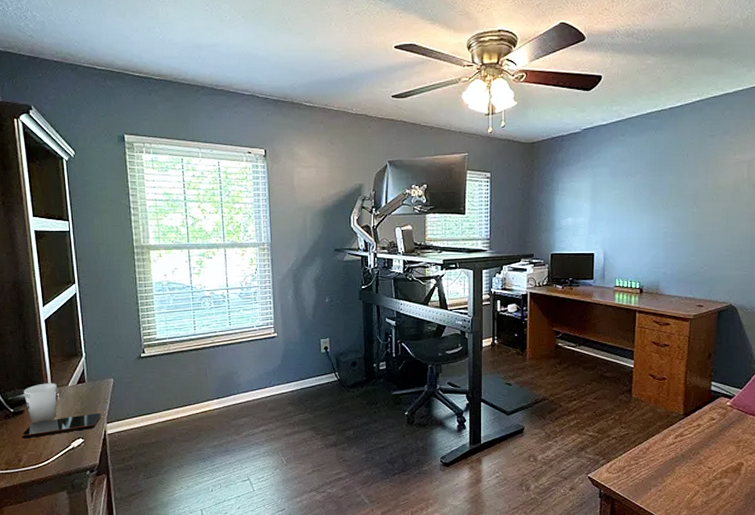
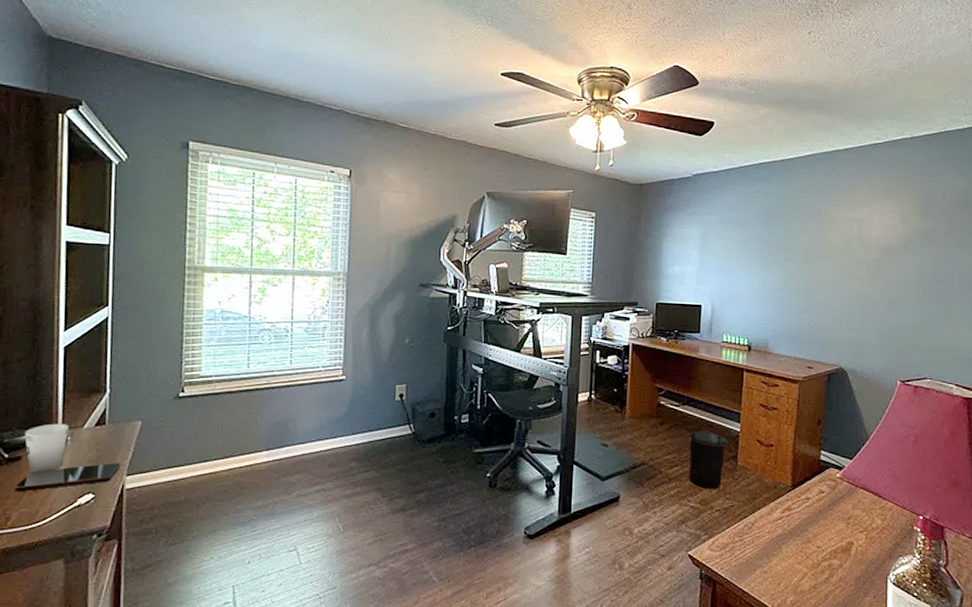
waste bin: none [585,369,623,420] -> present [688,431,728,489]

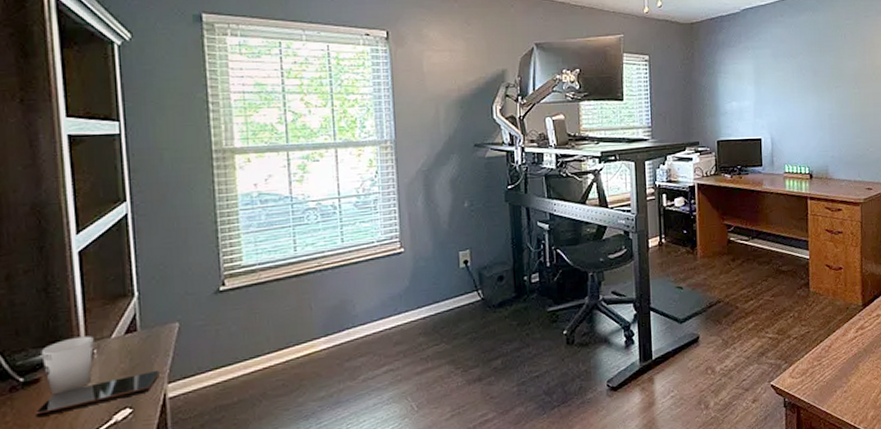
waste bin: present [688,431,728,489] -> none [760,262,799,319]

